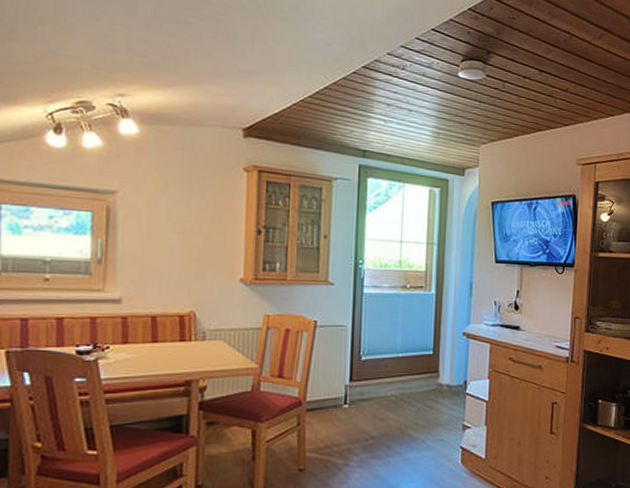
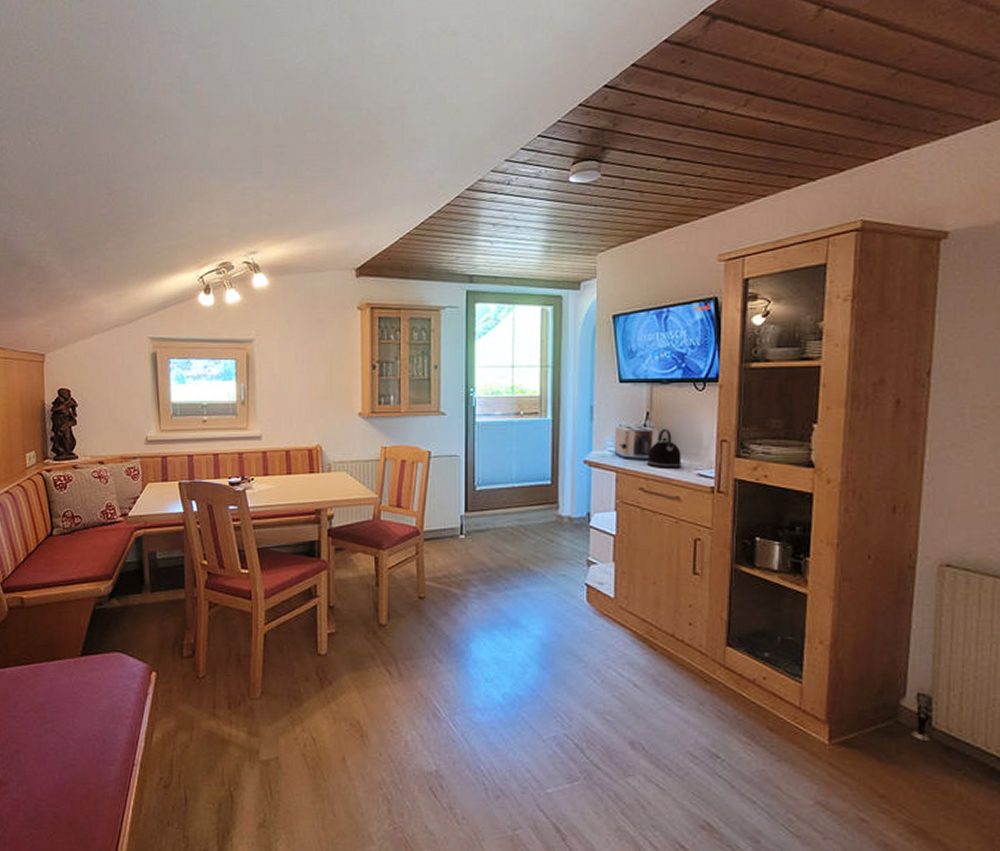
toaster: none [489,301,526,334] -> present [614,425,658,461]
kettle: none [517,305,544,341] -> present [647,428,681,468]

